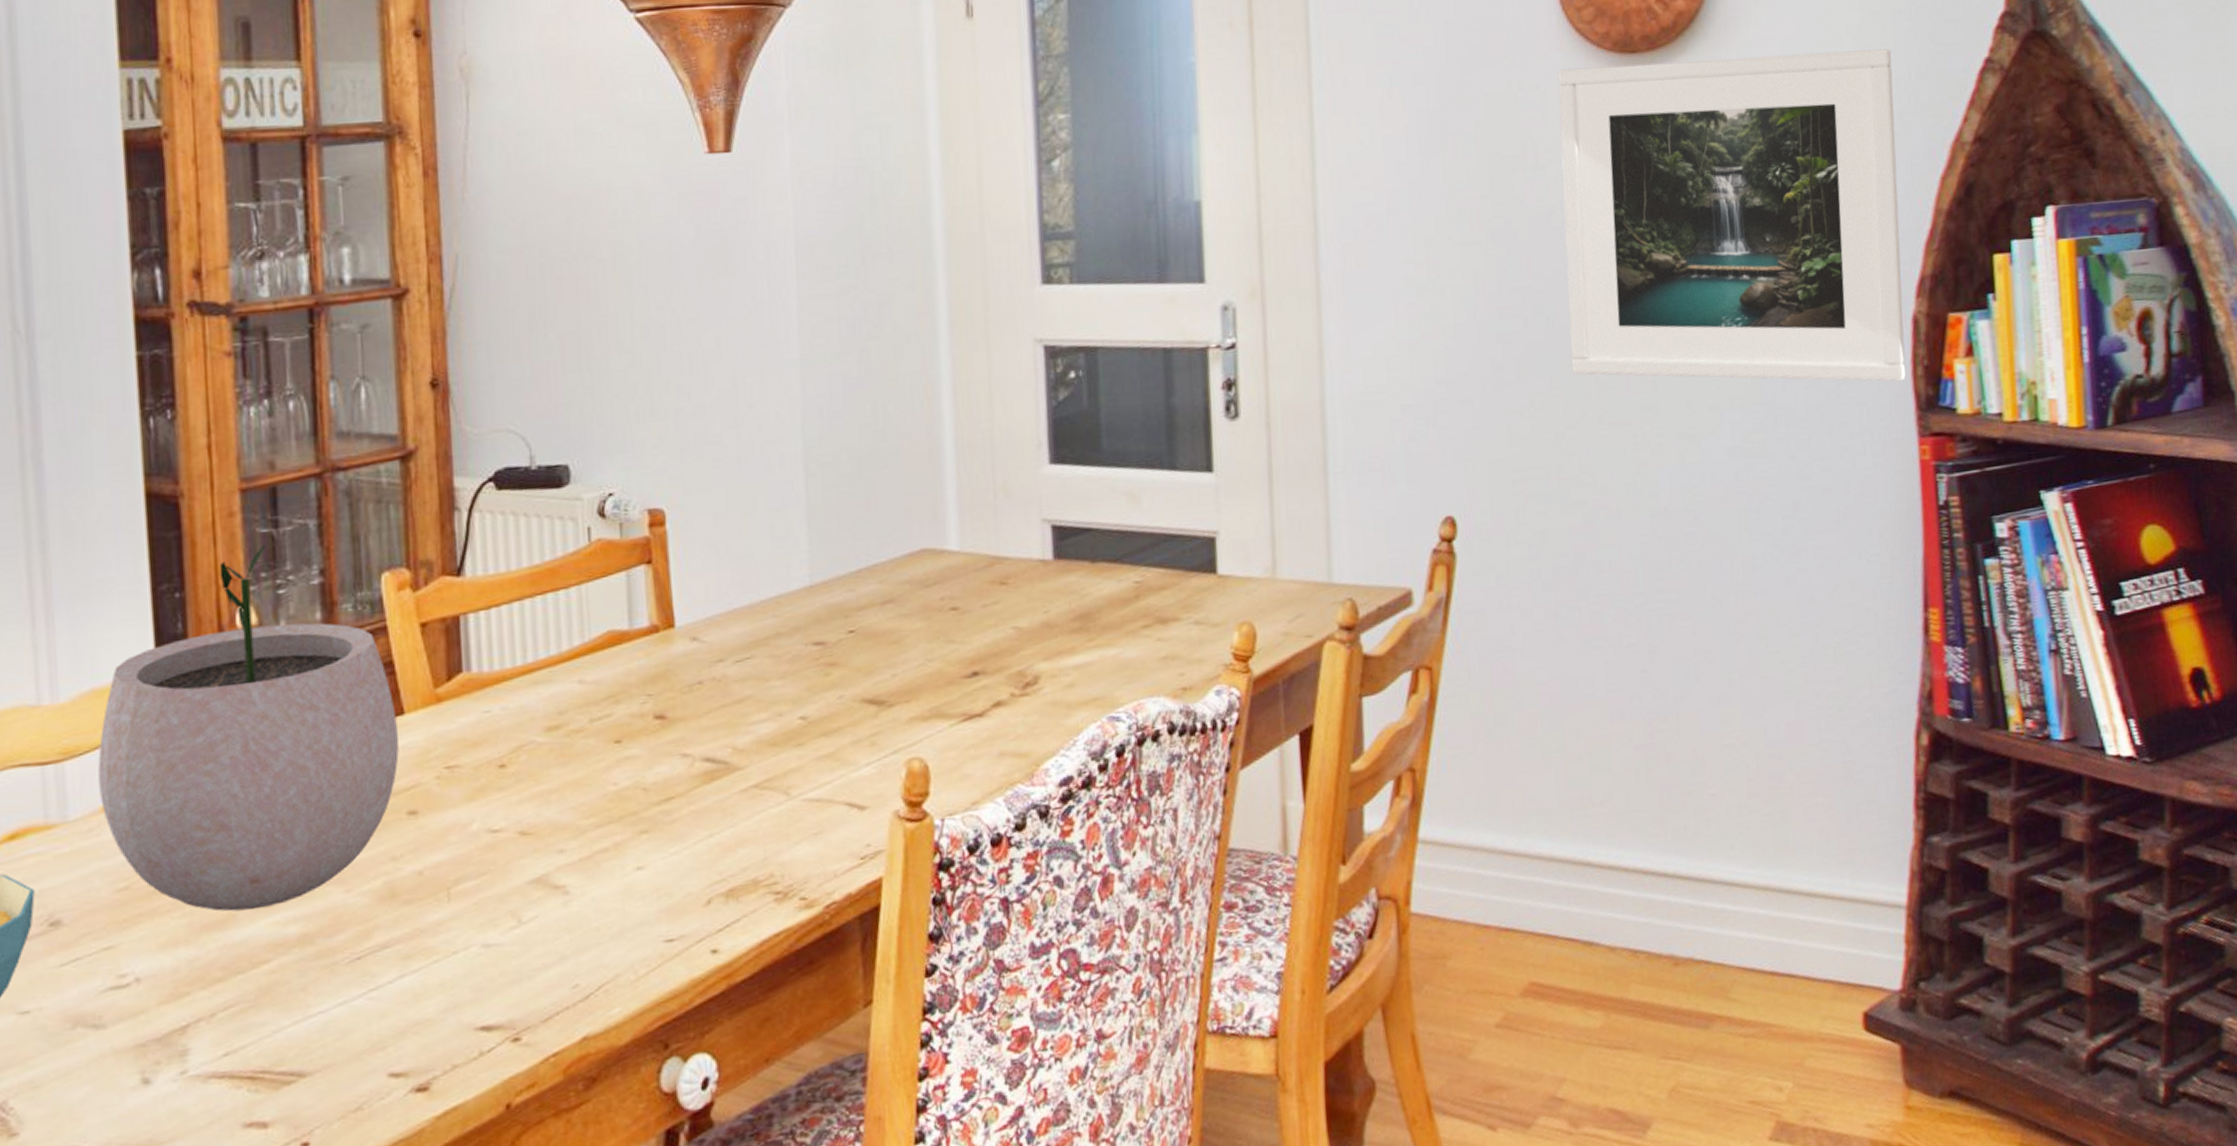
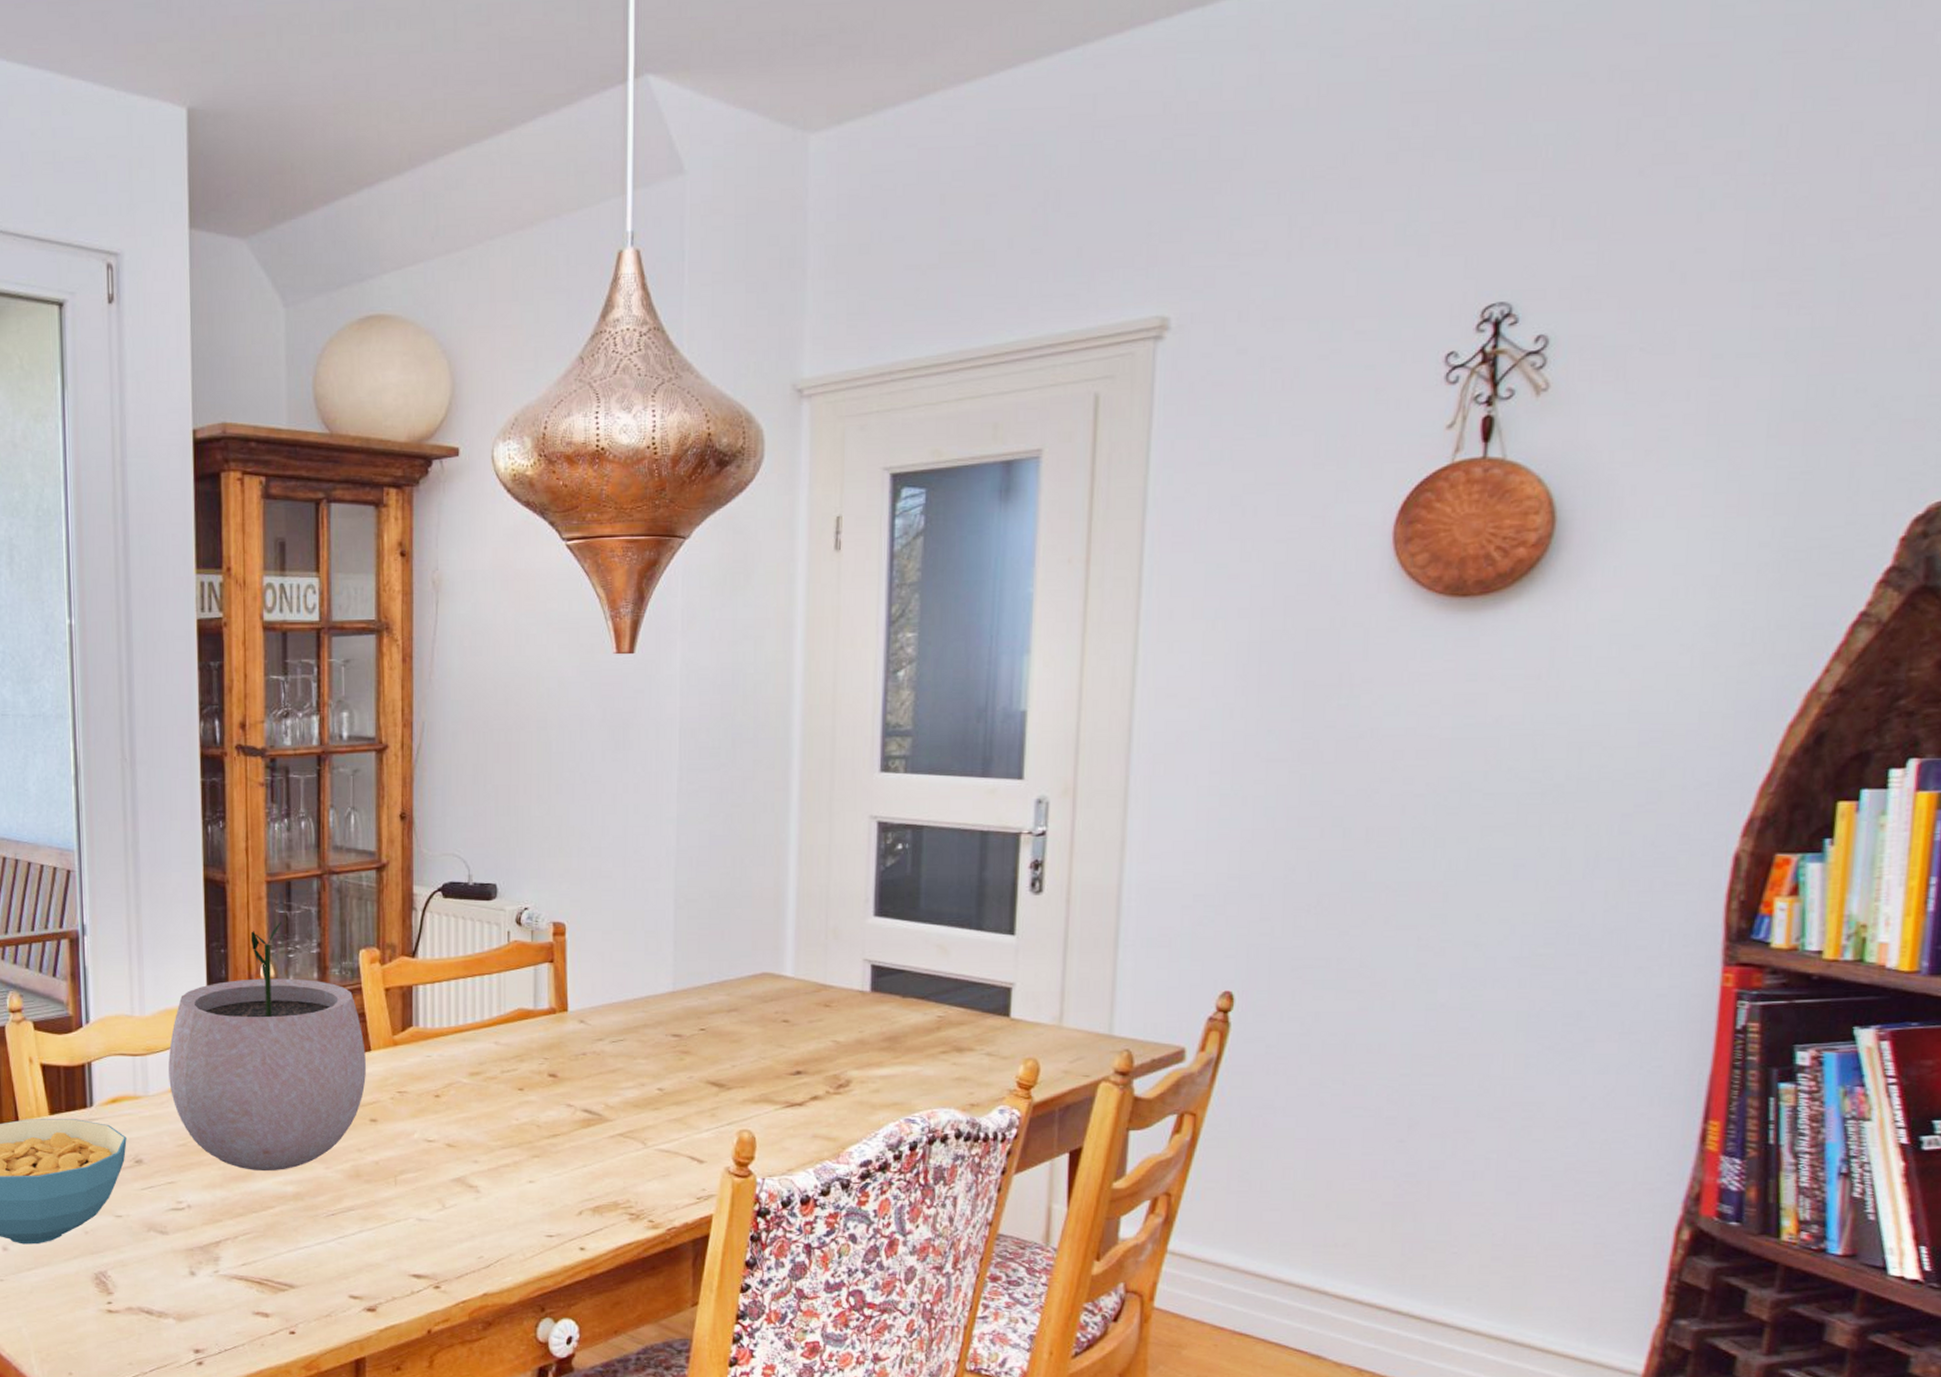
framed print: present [1558,49,1906,382] -> none [1363,600,1751,913]

